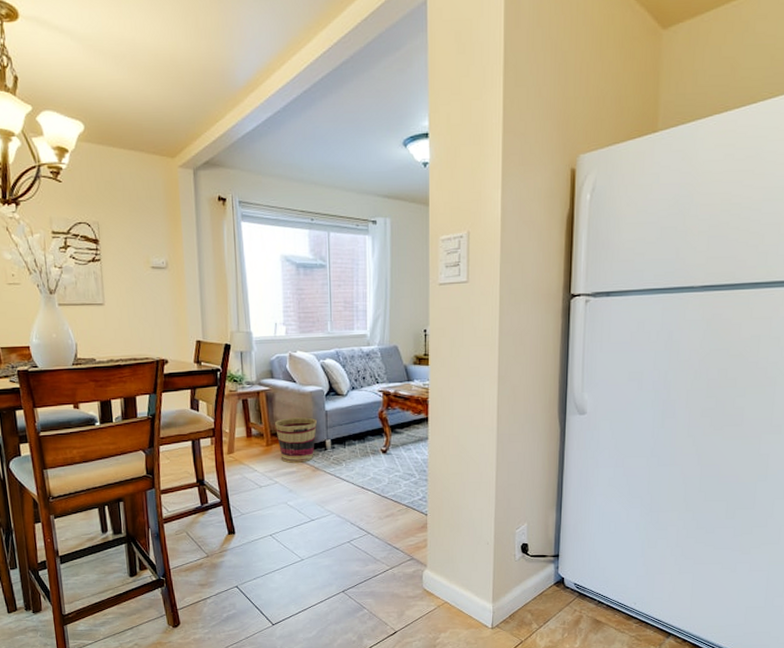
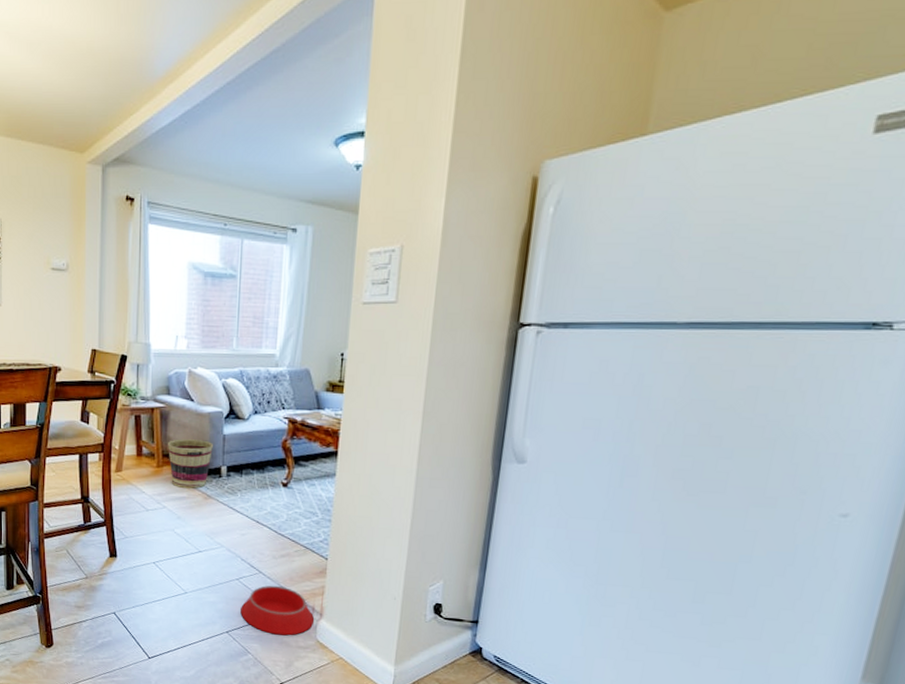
pet bowl: none [354,543,420,589] -> present [240,585,315,636]

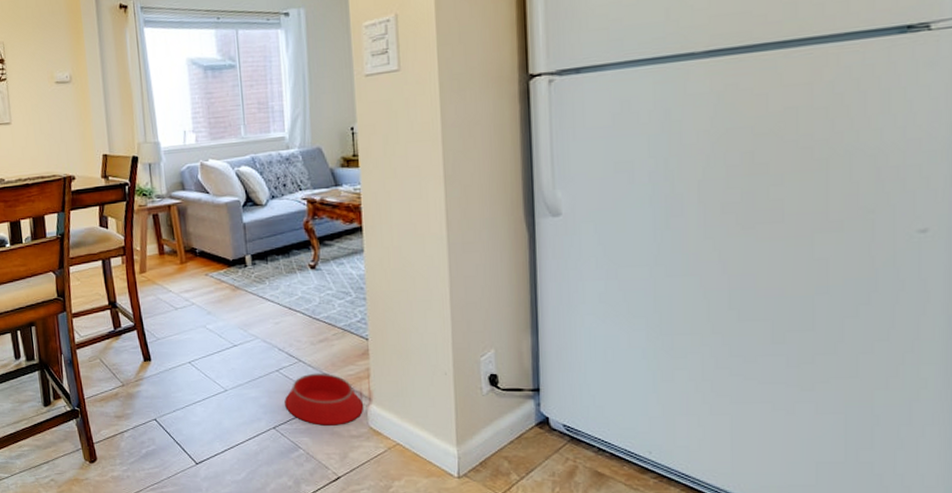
basket: present [168,439,213,490] -> none [189,231,235,283]

